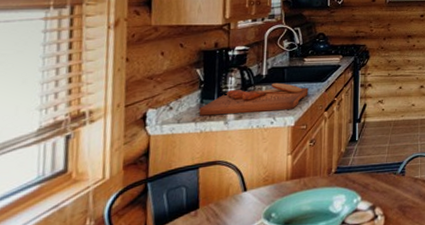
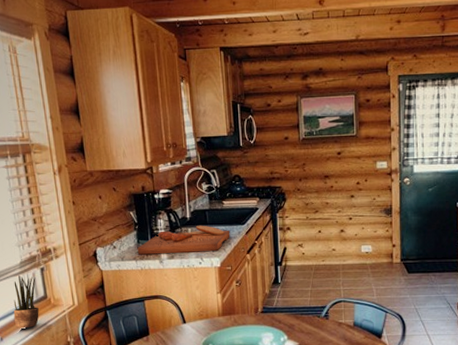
potted plant: none [10,145,56,215] -> present [13,275,39,329]

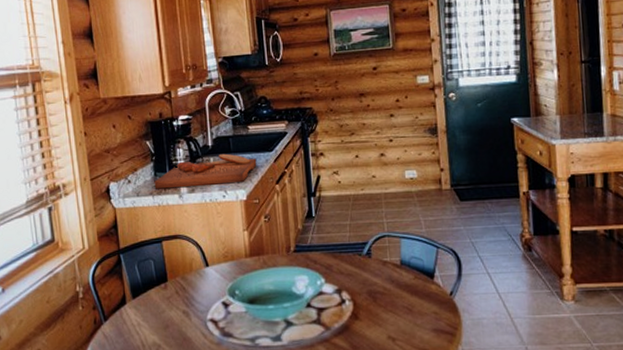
potted plant: present [13,275,39,329] -> none [17,216,46,278]

